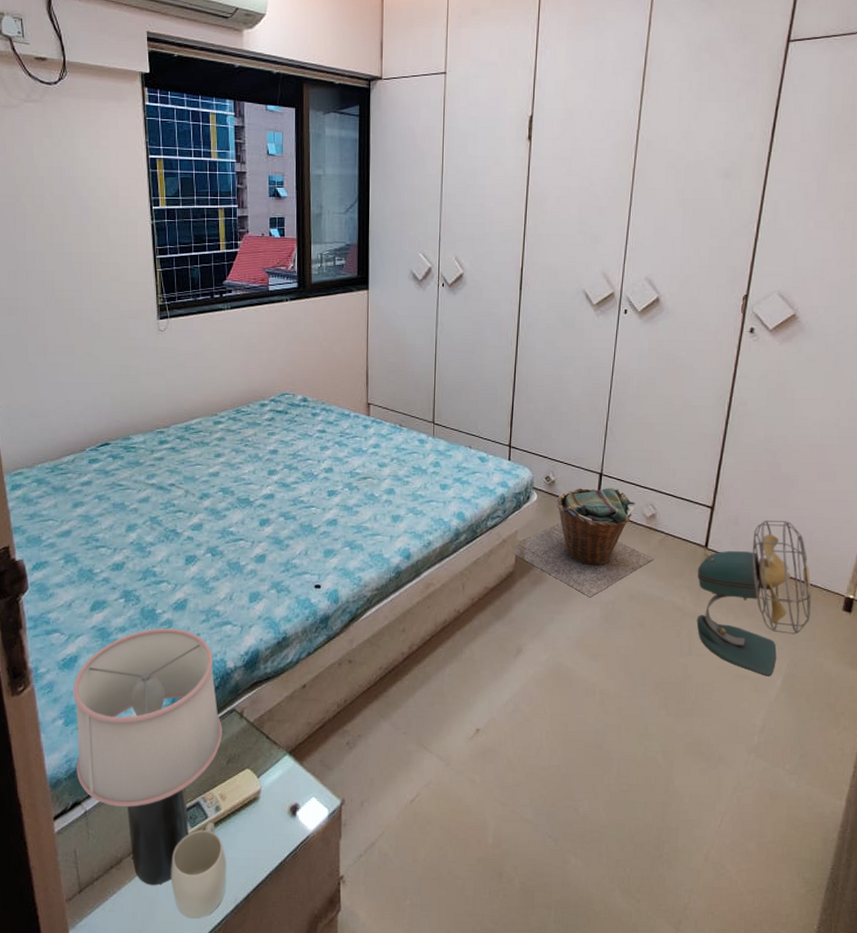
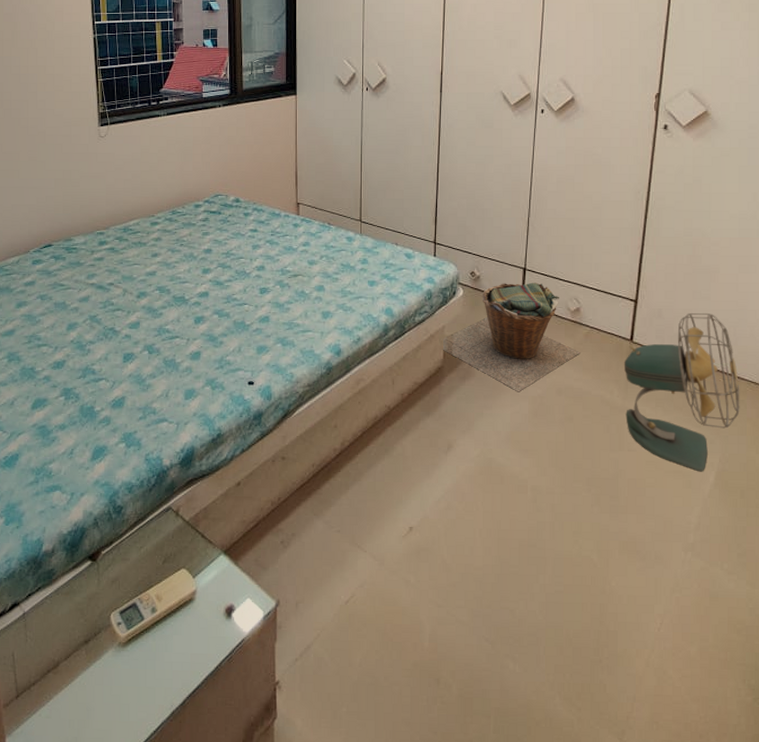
table lamp: present [72,628,222,885] -> none [13,425,158,691]
mug: present [170,821,227,919] -> none [107,623,163,727]

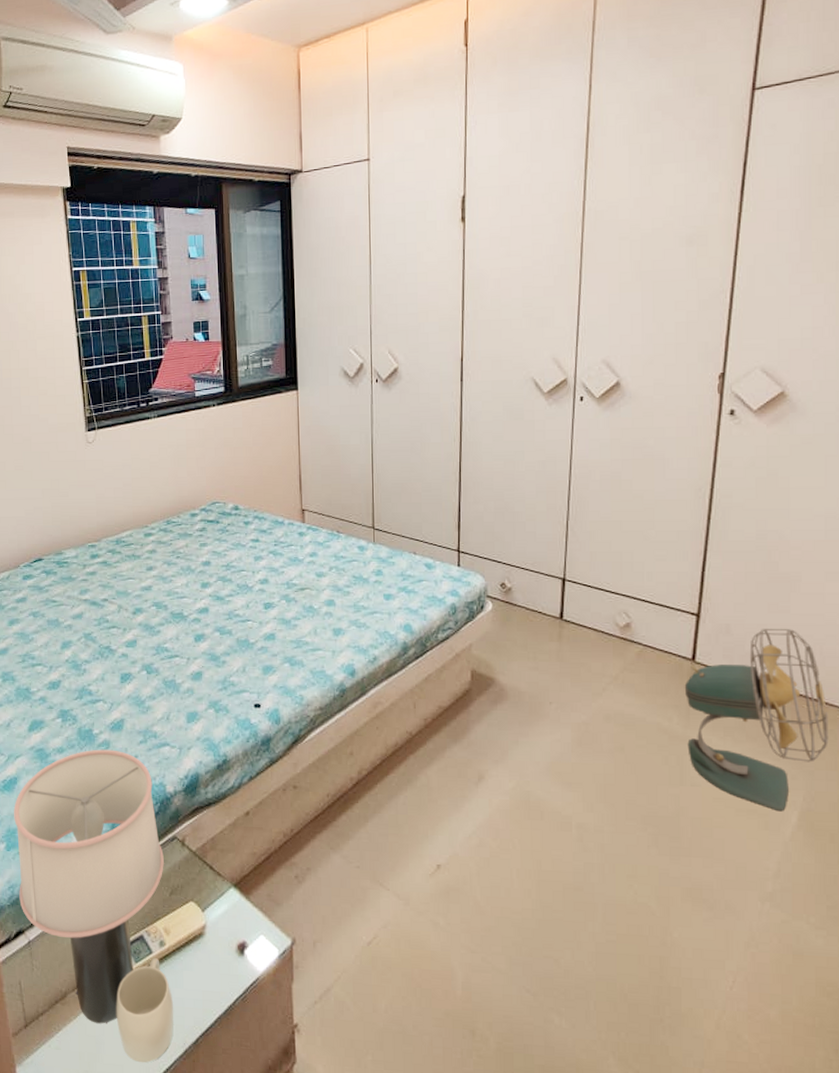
table lamp: none [13,425,158,691] -> present [13,749,164,1024]
mug: none [107,623,163,727] -> present [116,957,174,1063]
laundry basket: present [441,282,580,392] -> none [468,594,632,718]

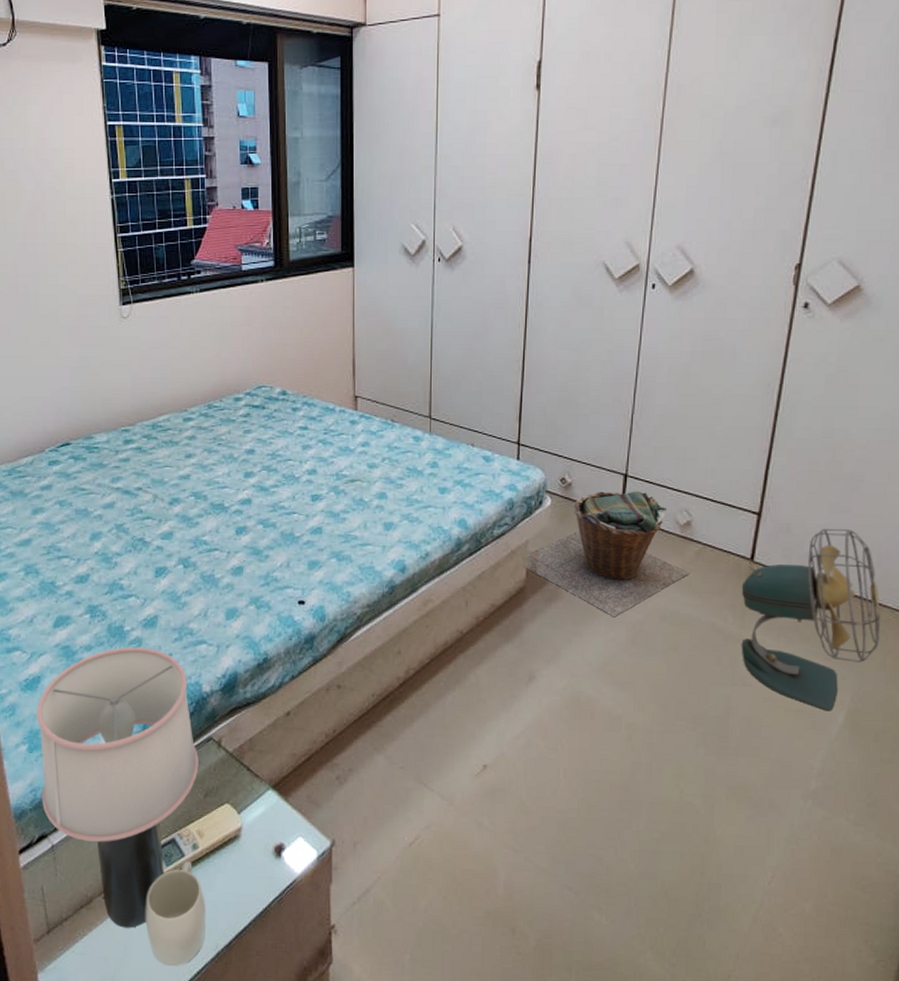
laundry basket: none [468,594,632,718] -> present [524,491,690,618]

